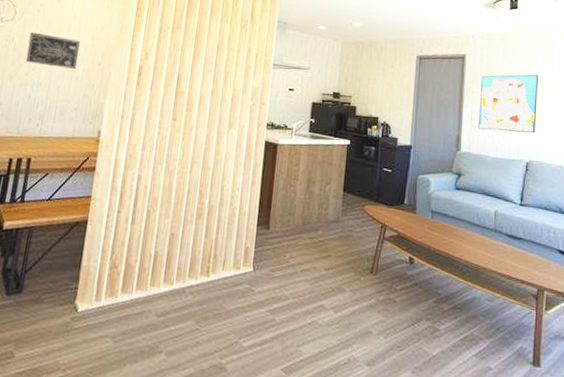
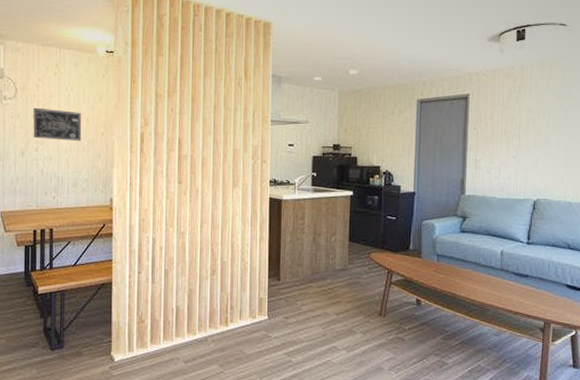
wall art: present [478,74,539,133] -> none [483,110,548,171]

